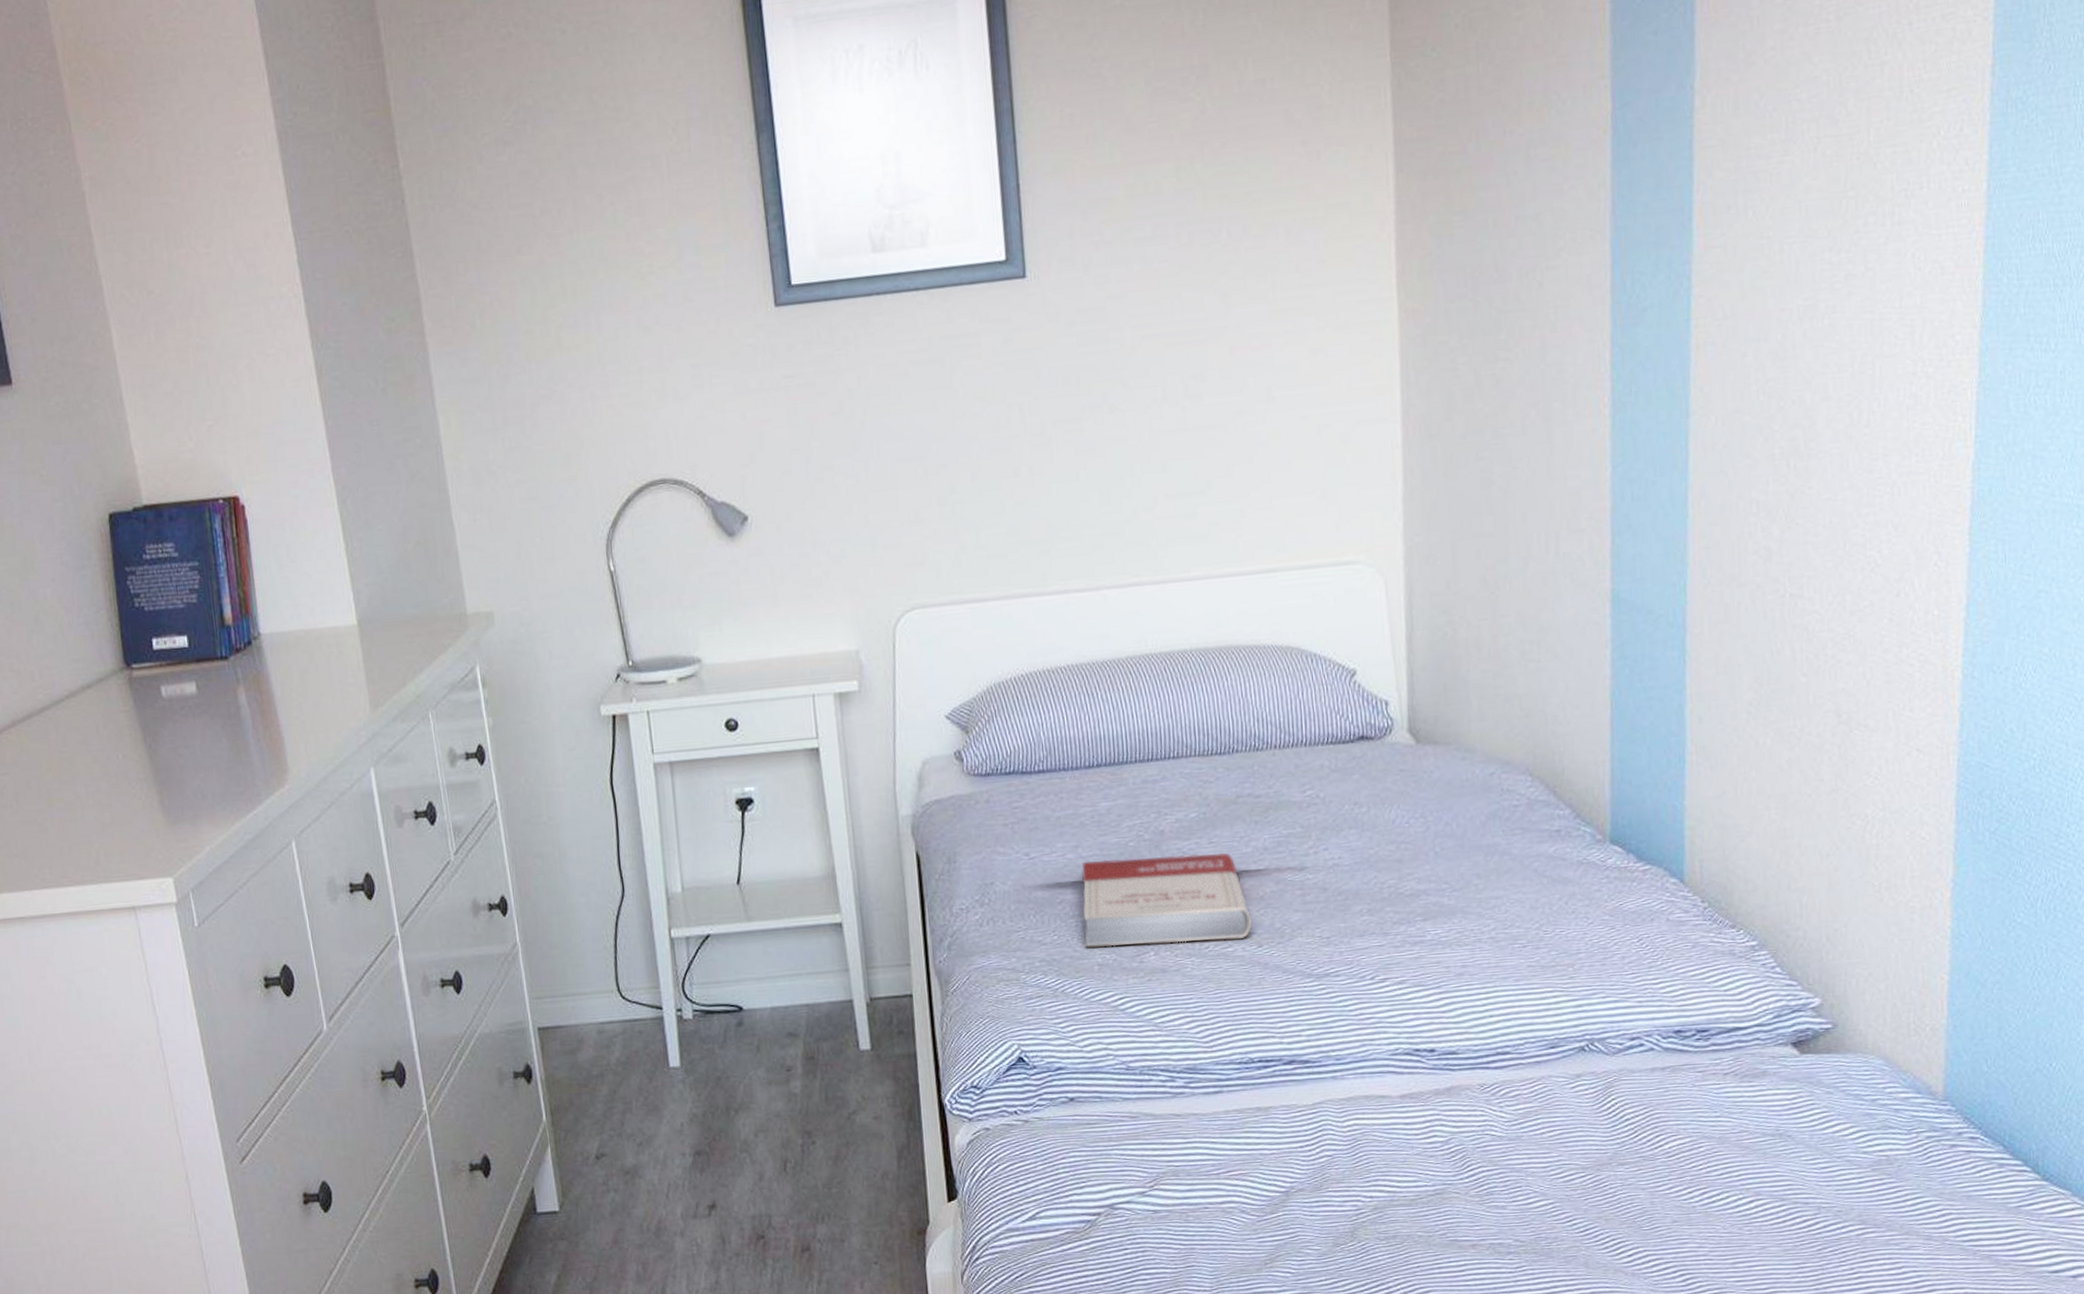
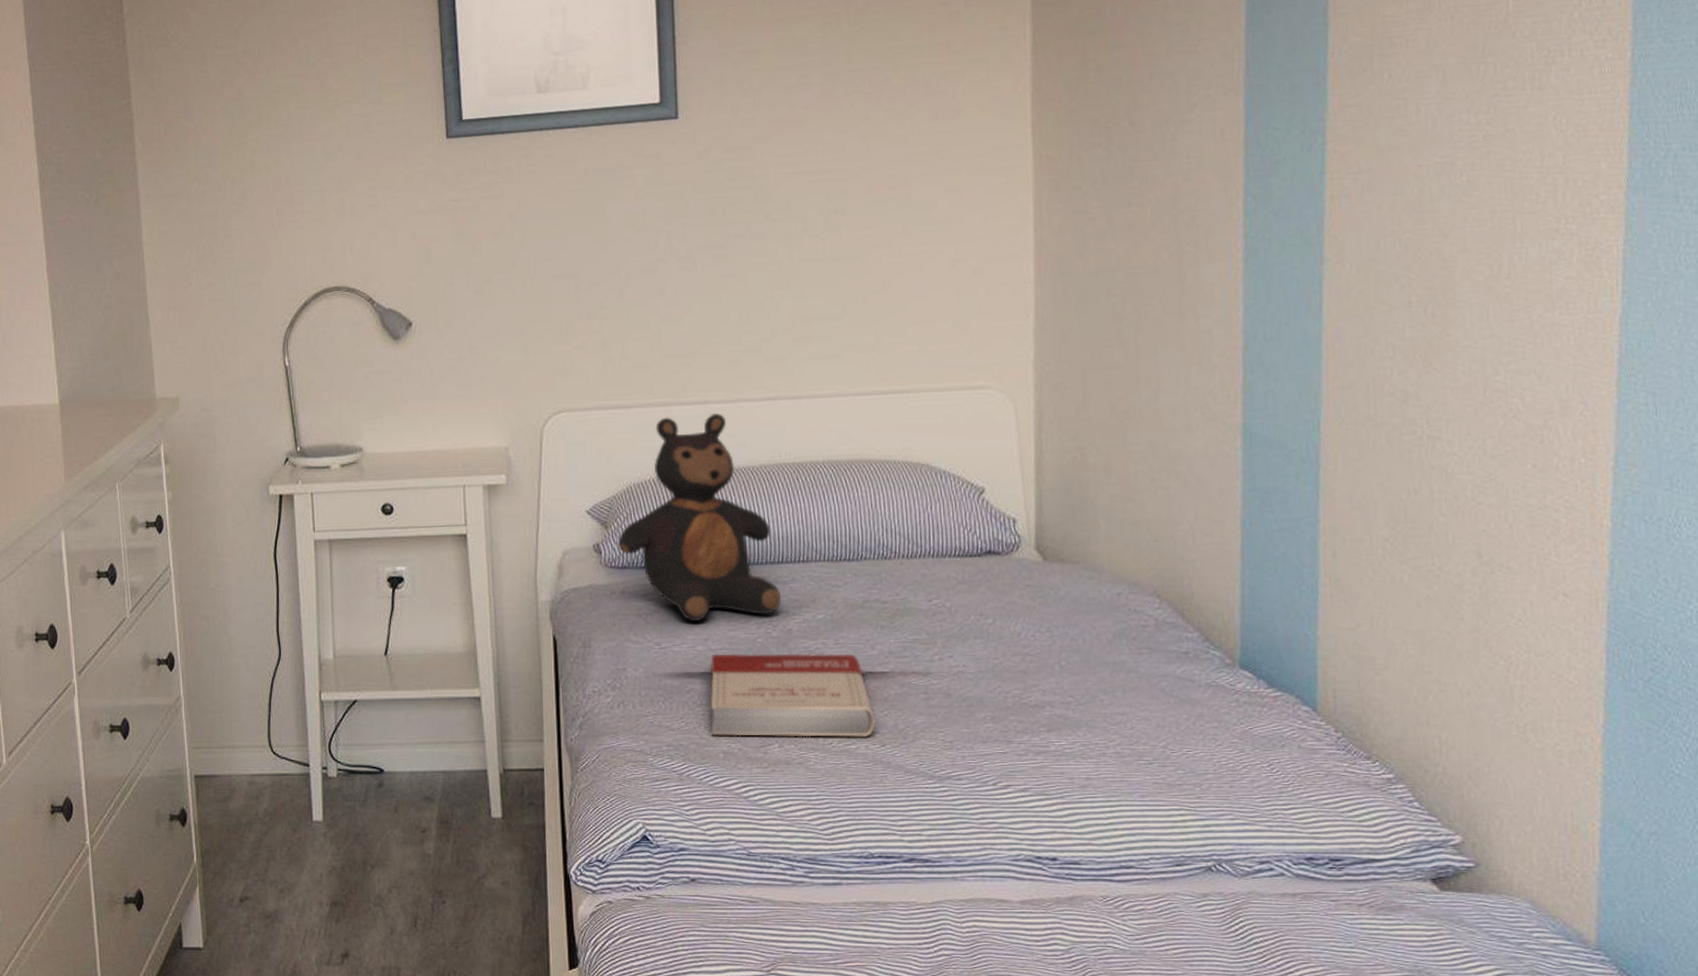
teddy bear: none [980,603,1153,828] -> present [618,413,782,621]

